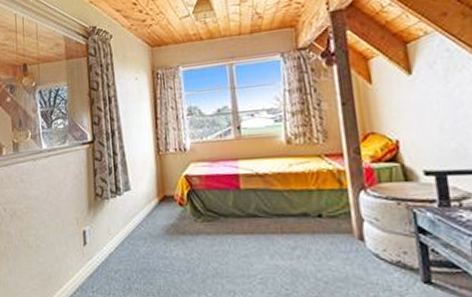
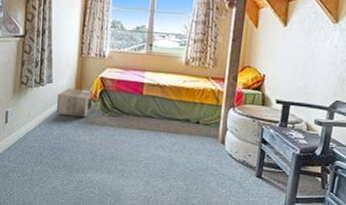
cardboard box: none [138,192,183,228] -> present [56,88,94,118]

